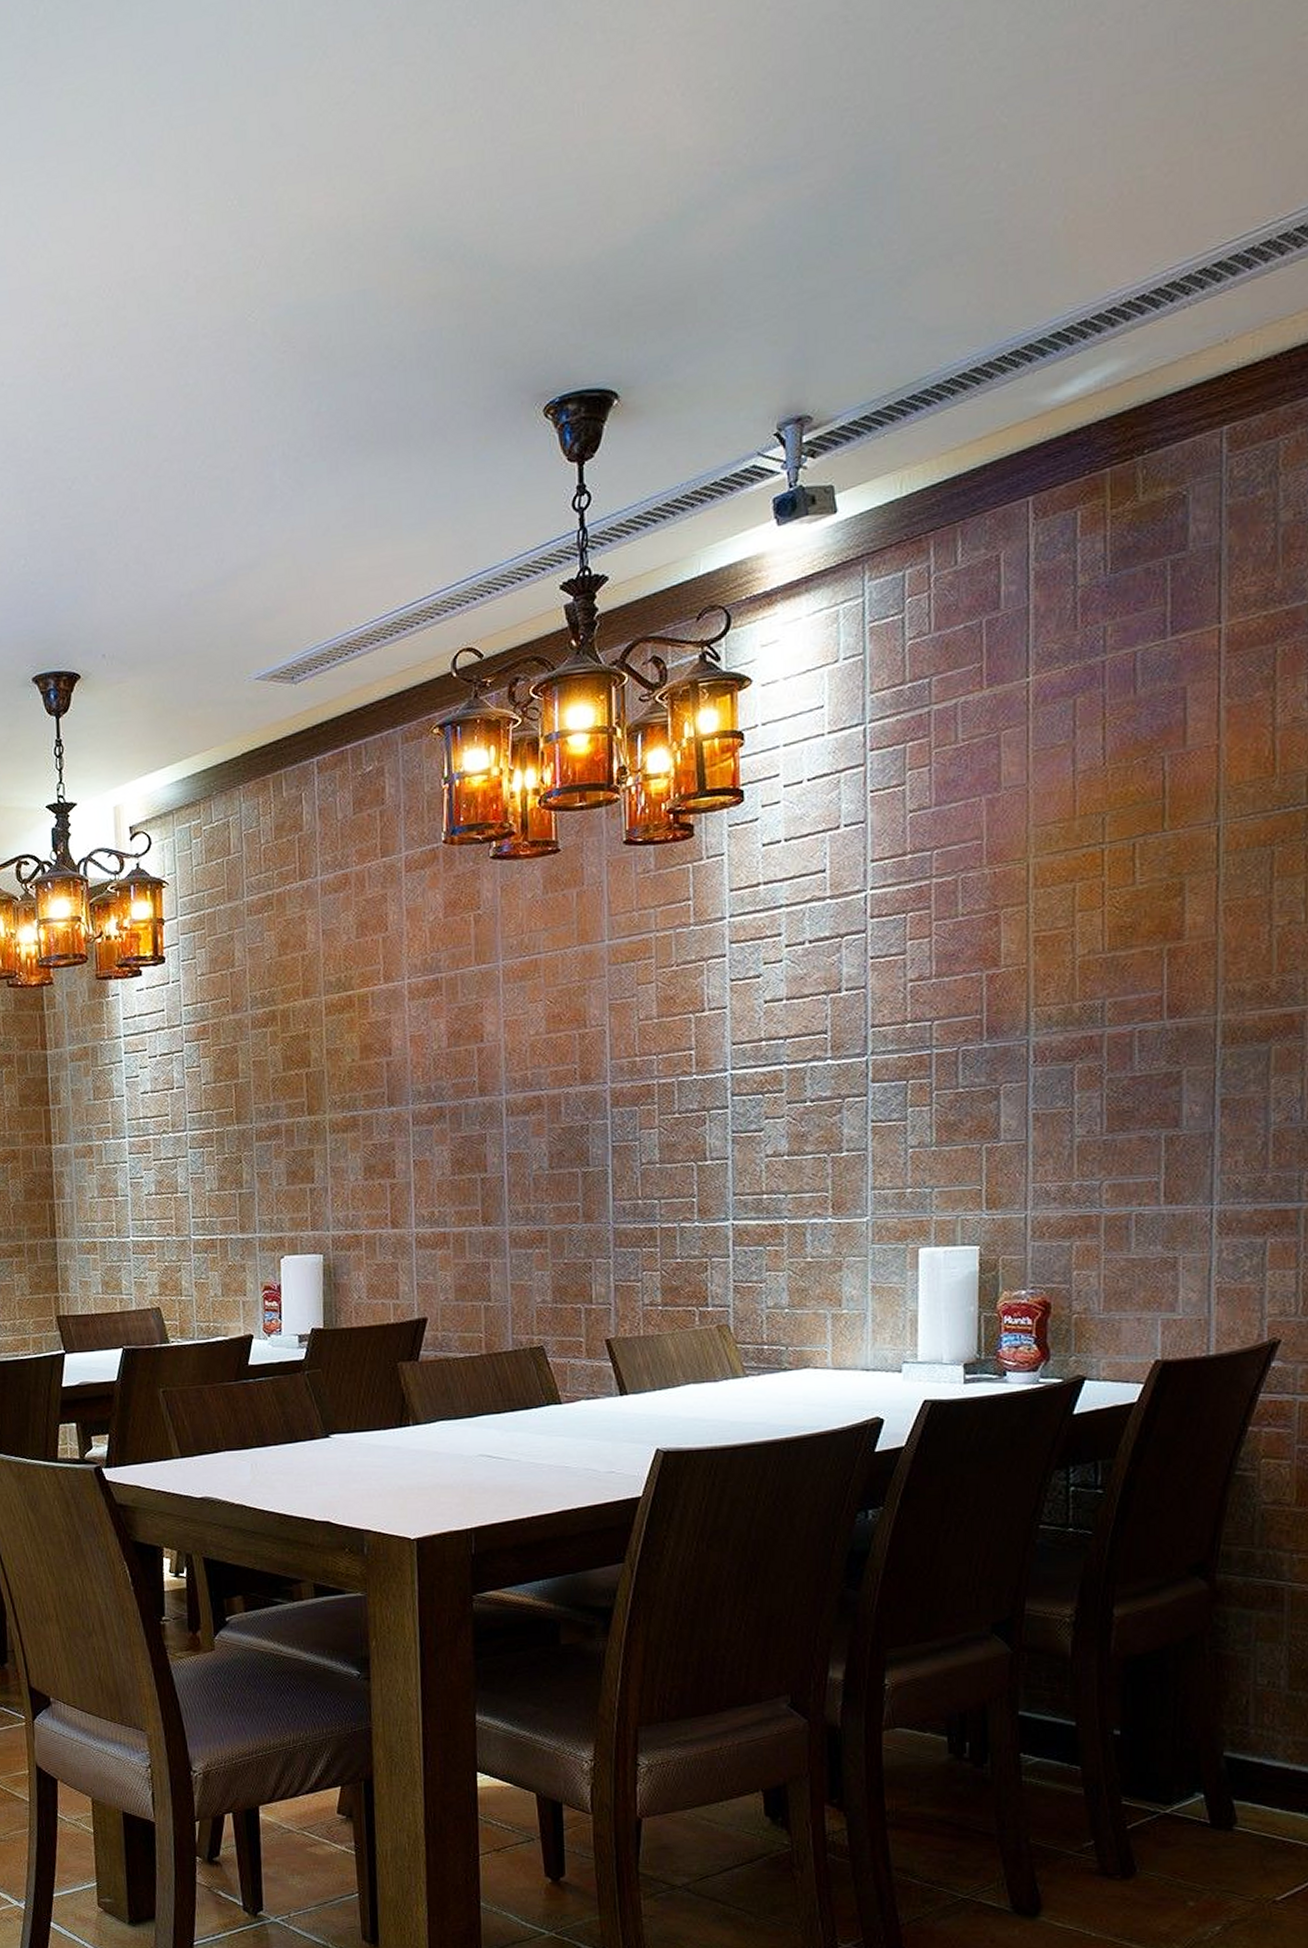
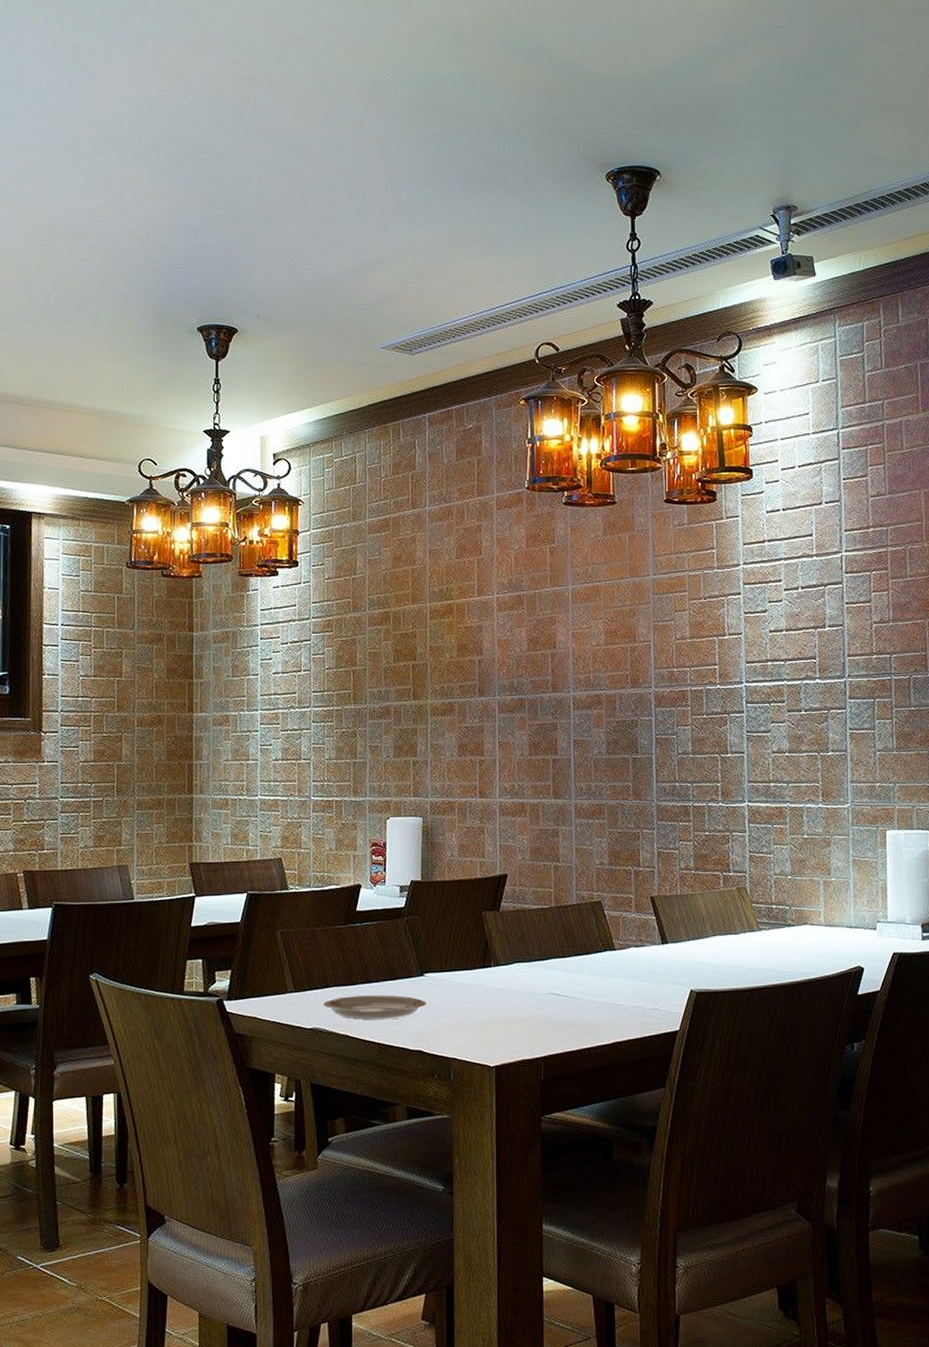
plate: none [214,1459,334,1488] -> present [323,995,427,1020]

